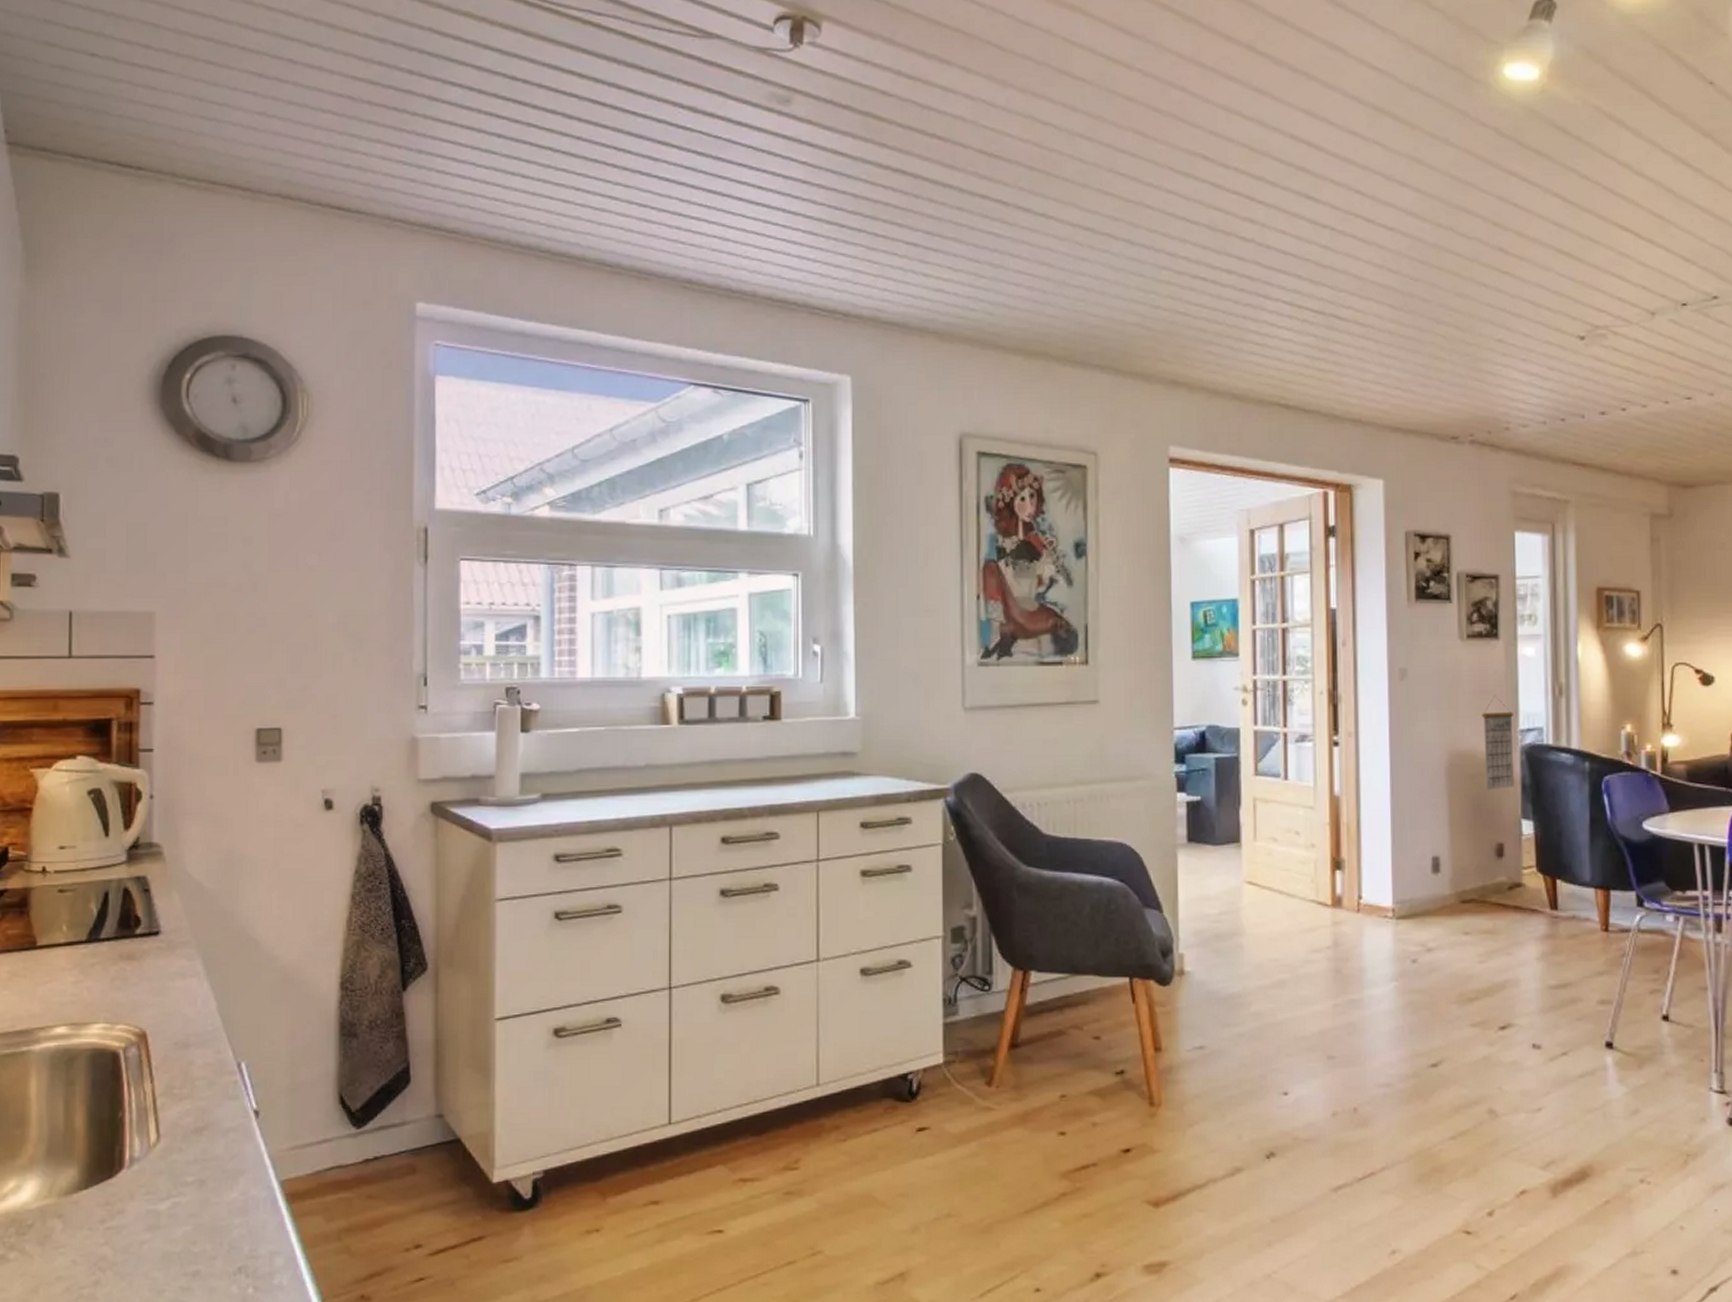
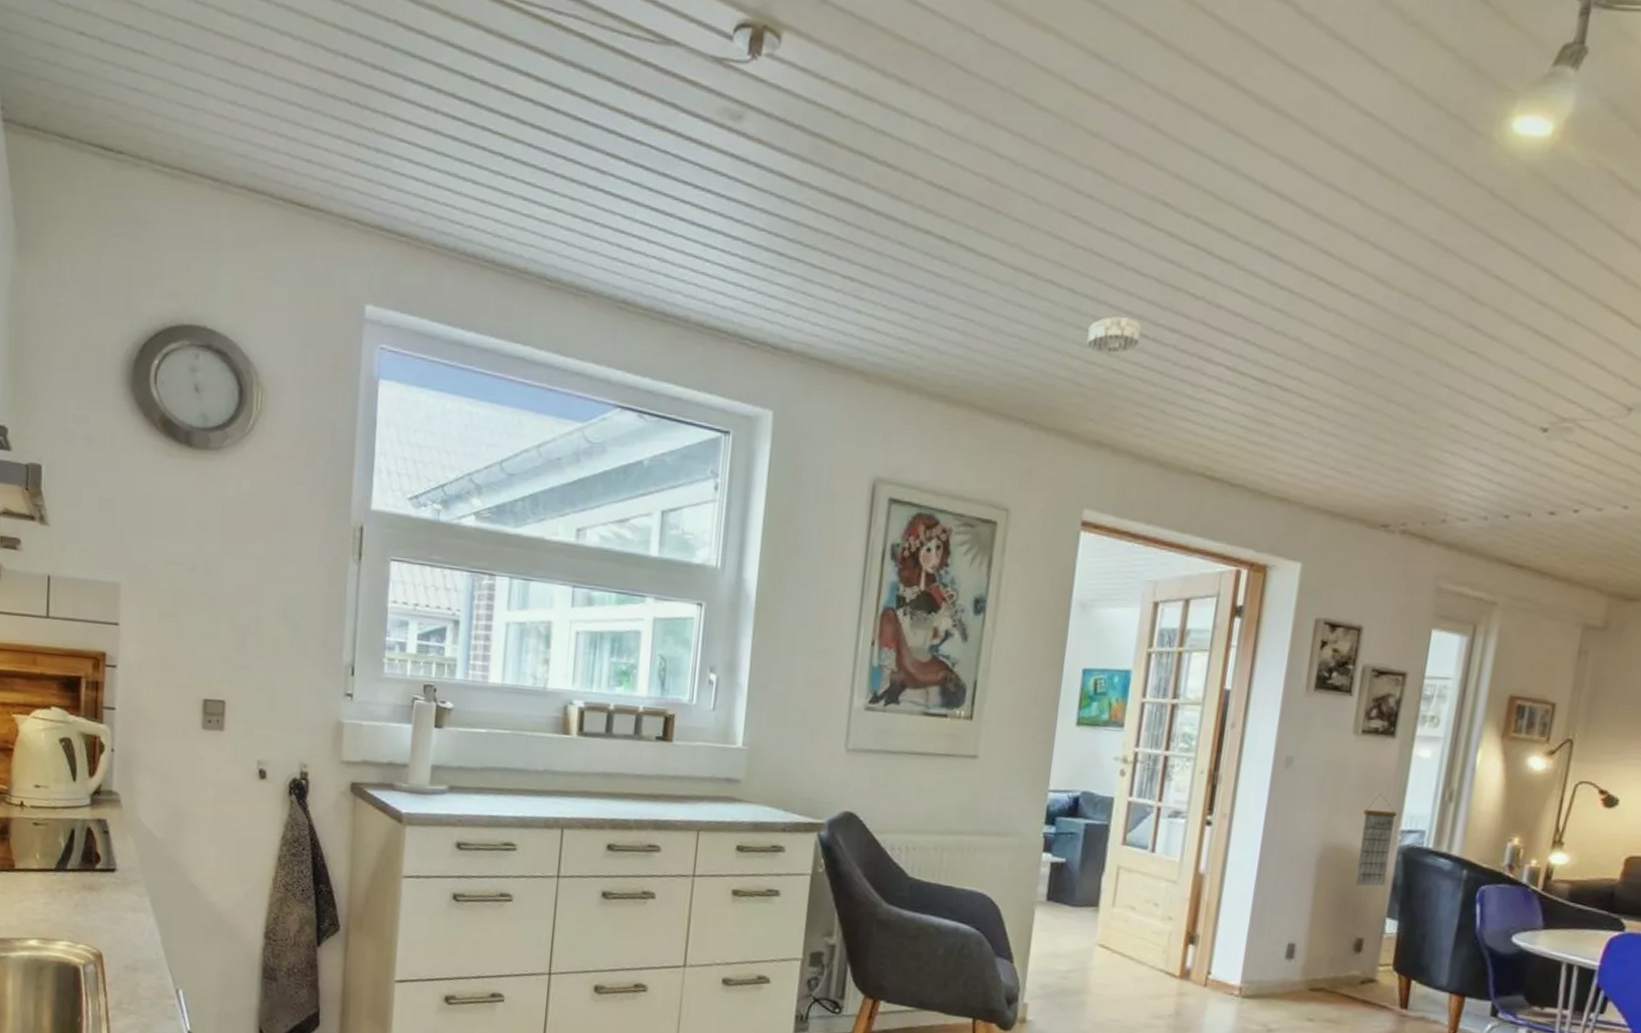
smoke detector: none [1150,262,1199,298] -> present [1087,316,1142,354]

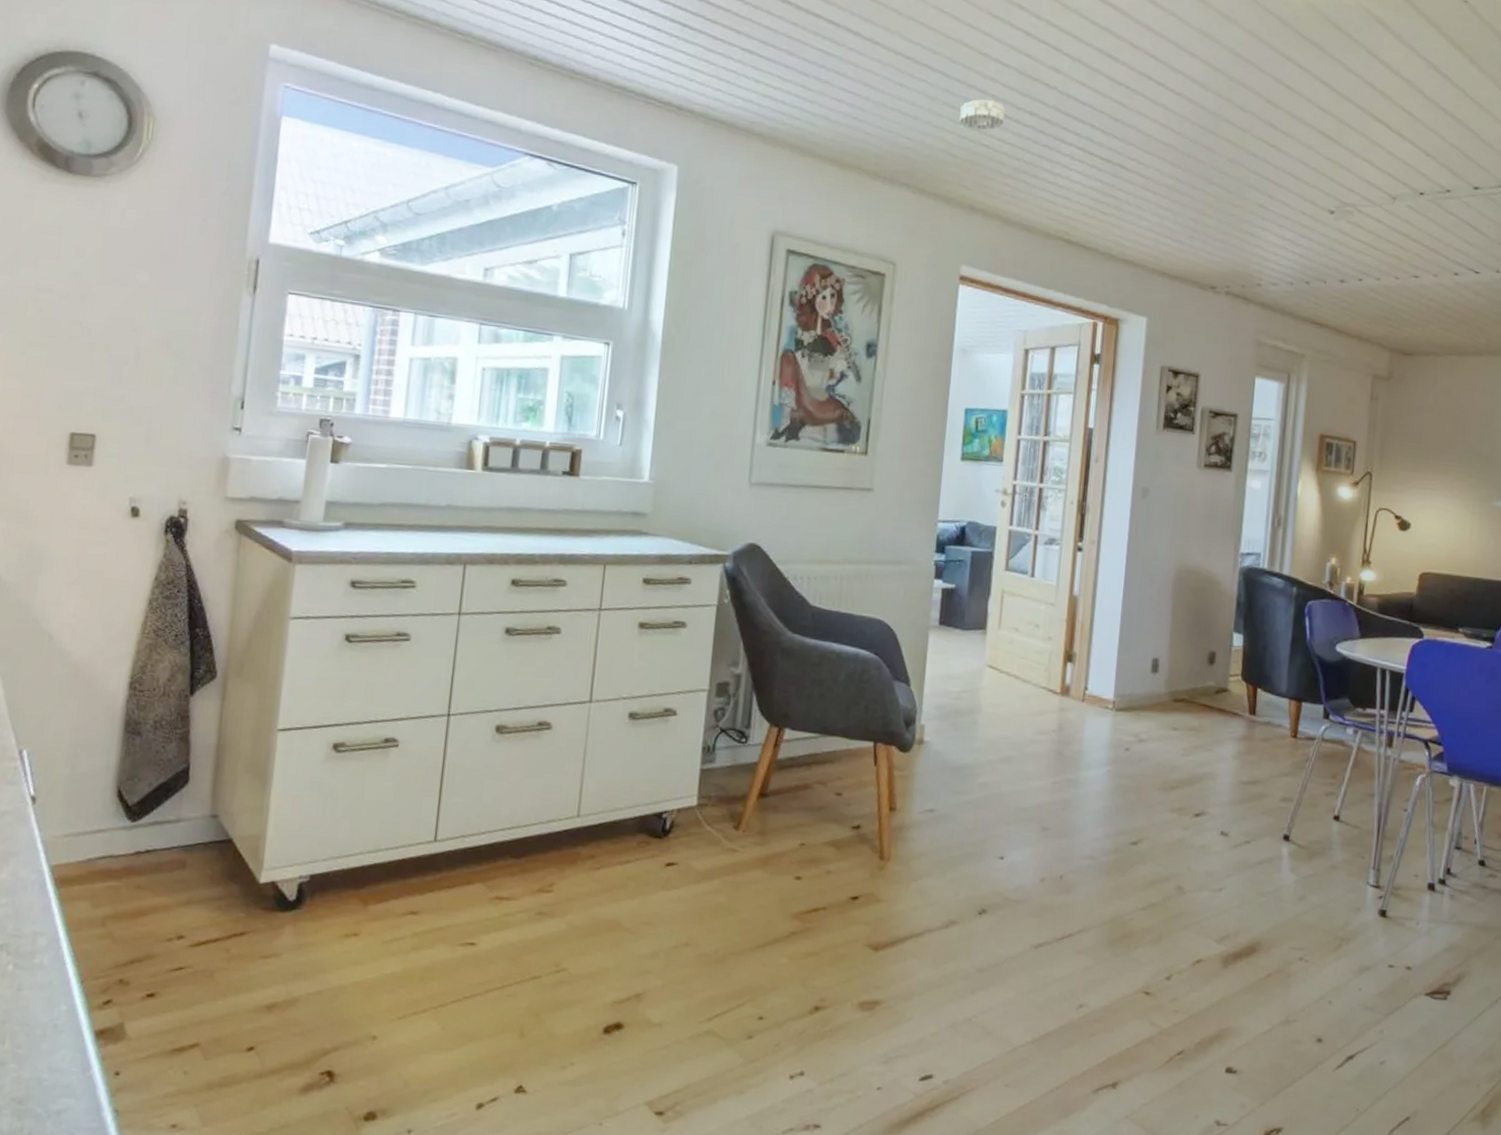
calendar: present [1355,793,1398,887] -> none [1206,520,1237,604]

